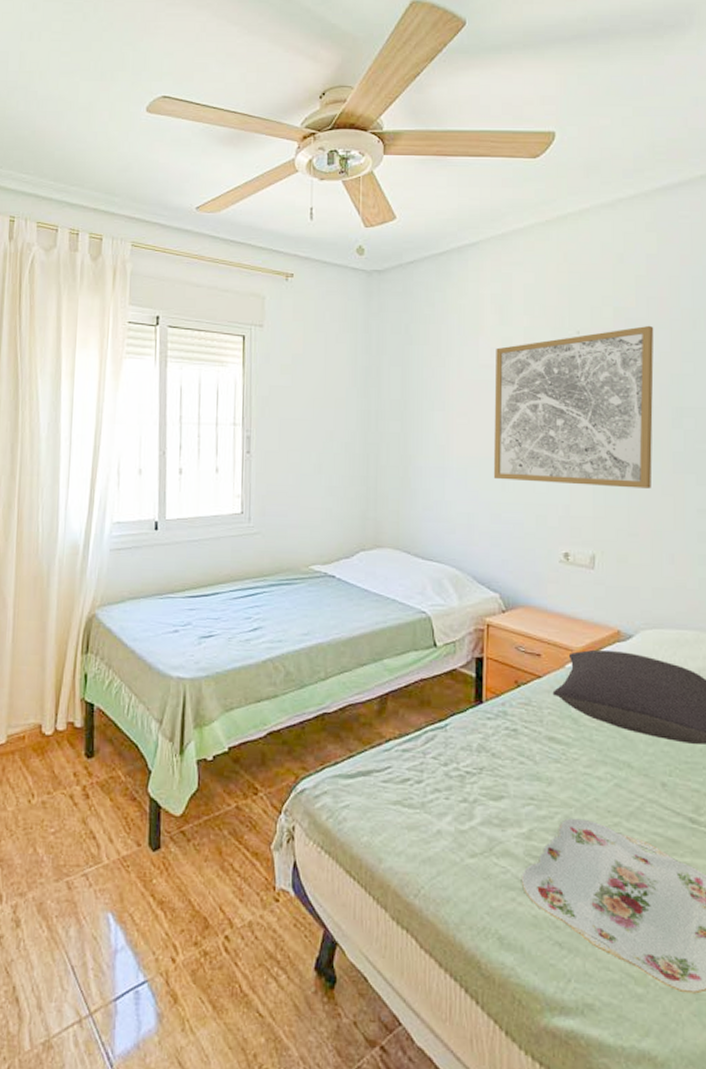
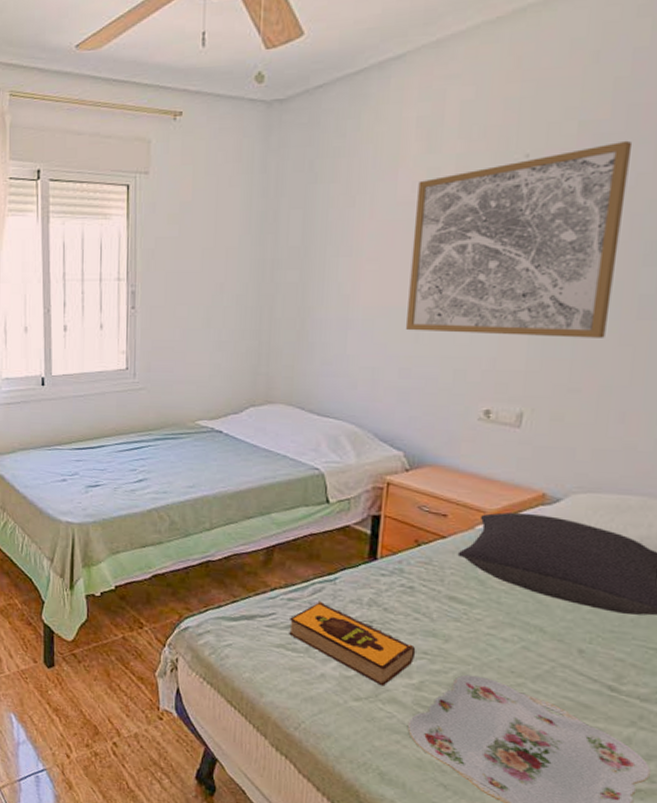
hardback book: none [405,751,523,839] -> present [289,602,416,686]

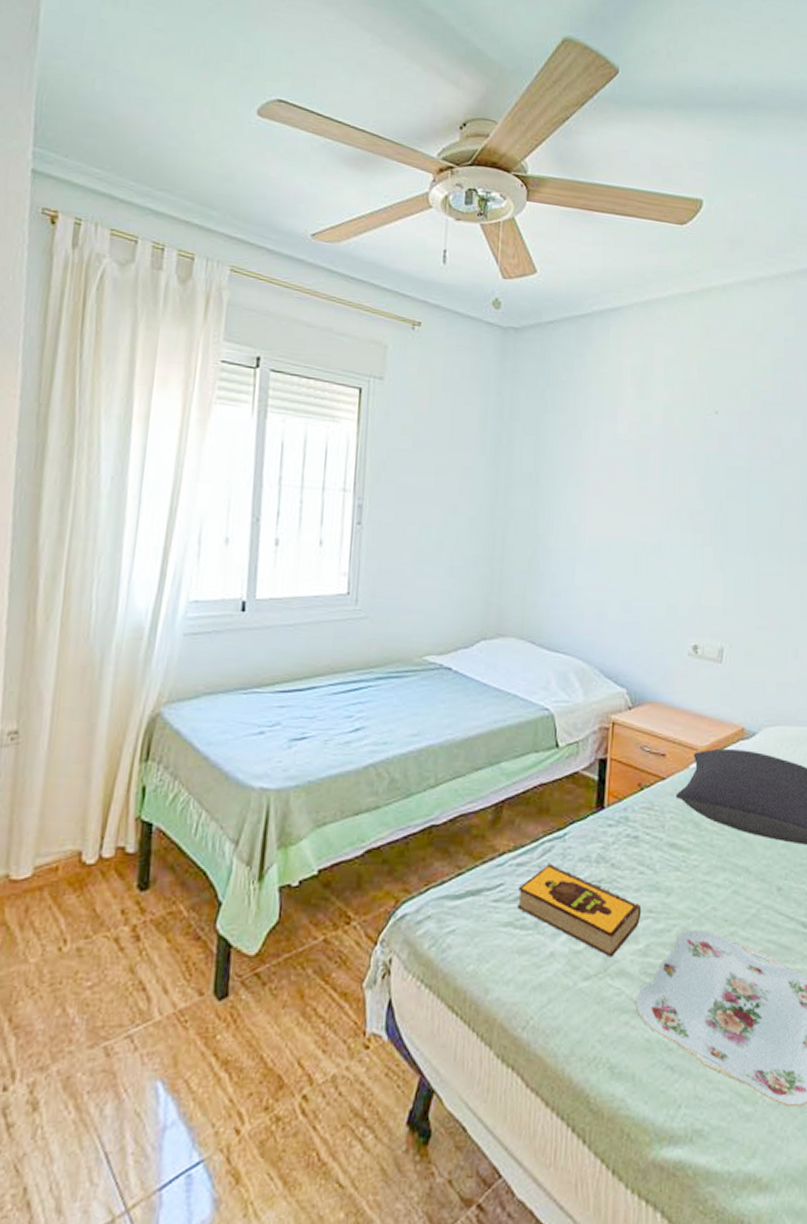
wall art: present [405,140,633,338] -> none [625,410,789,580]

